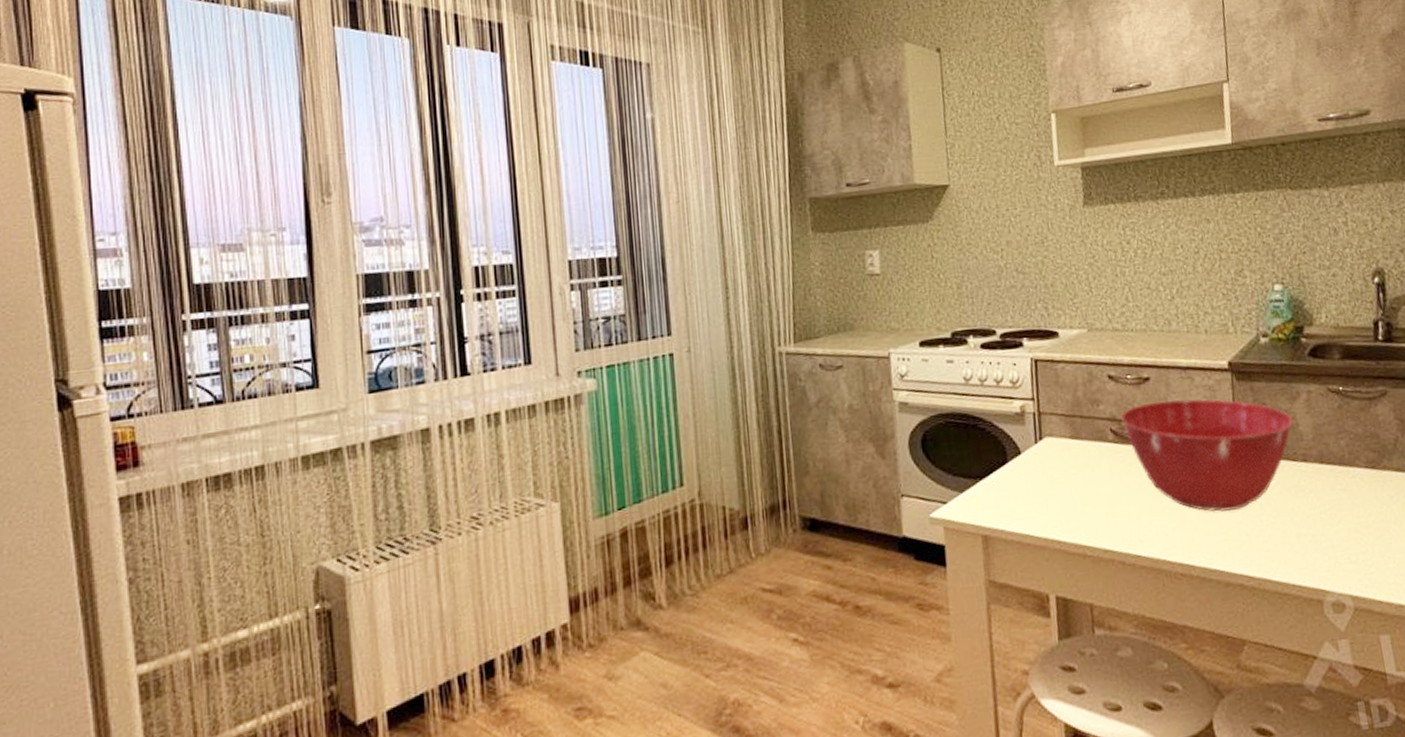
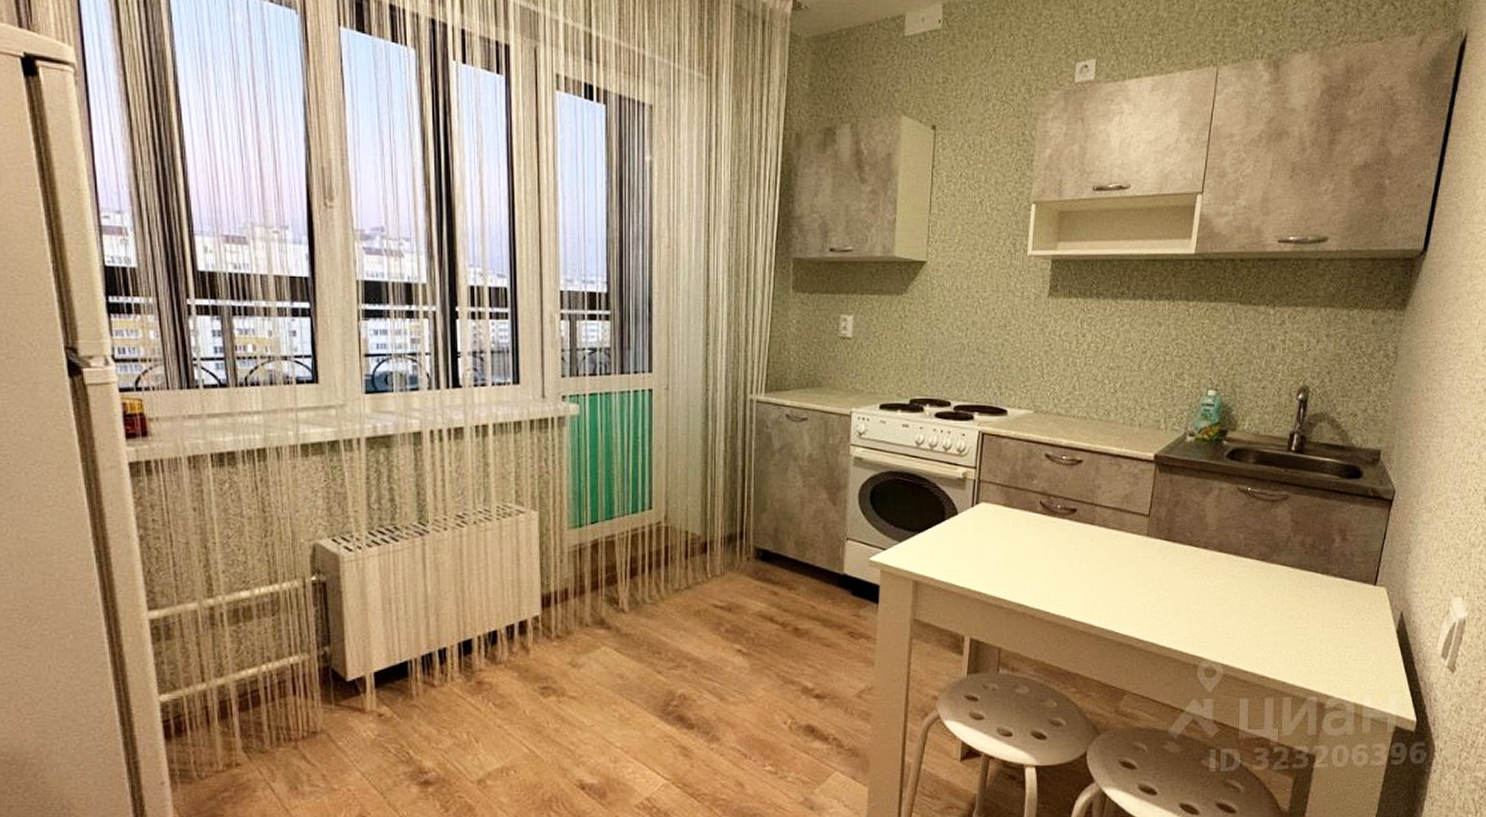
mixing bowl: present [1121,398,1294,512] -> none [1051,482,1202,584]

